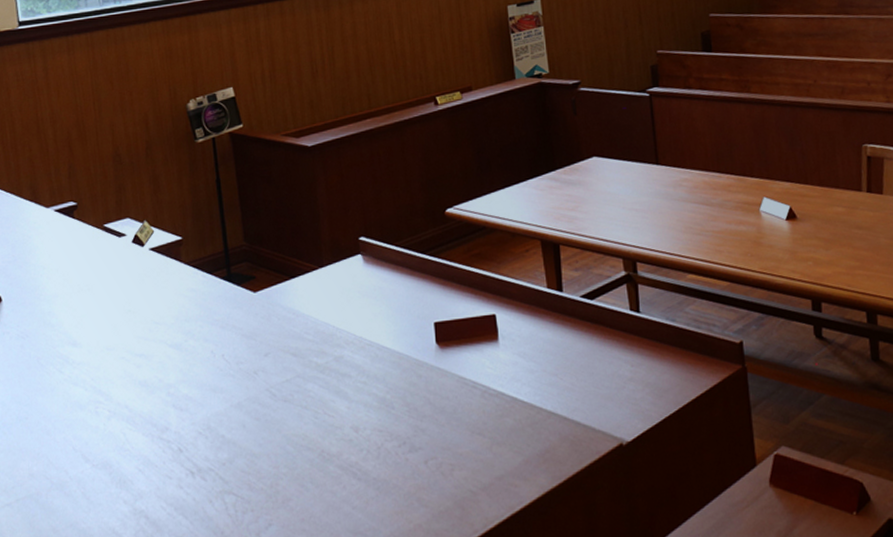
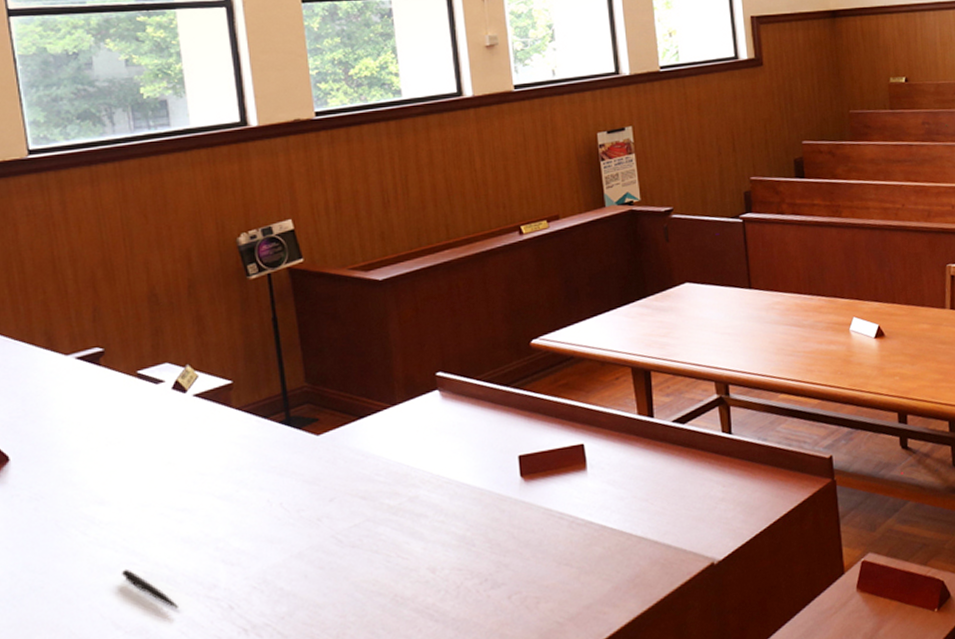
pen: none [90,406,137,447] -> present [122,569,180,608]

